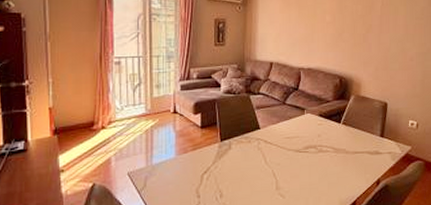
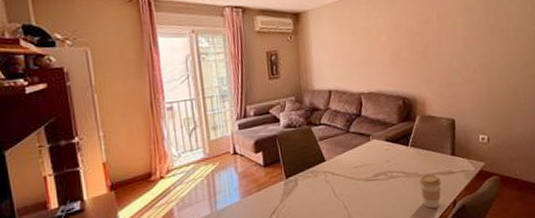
coffee cup: none [347,152,368,185] -> present [419,174,441,209]

